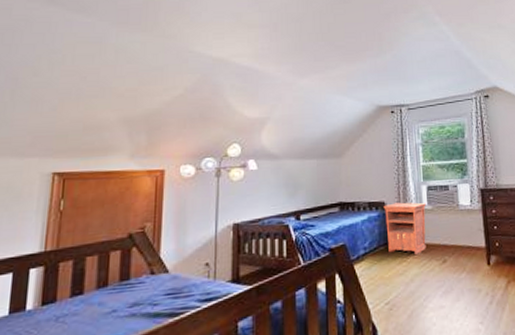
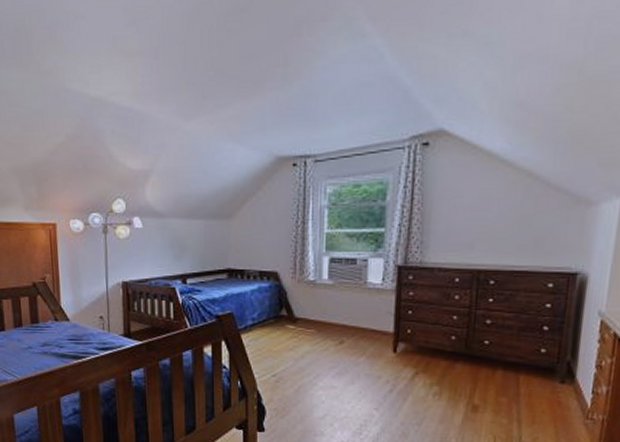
nightstand: present [383,202,426,254] -> none [276,274,326,331]

